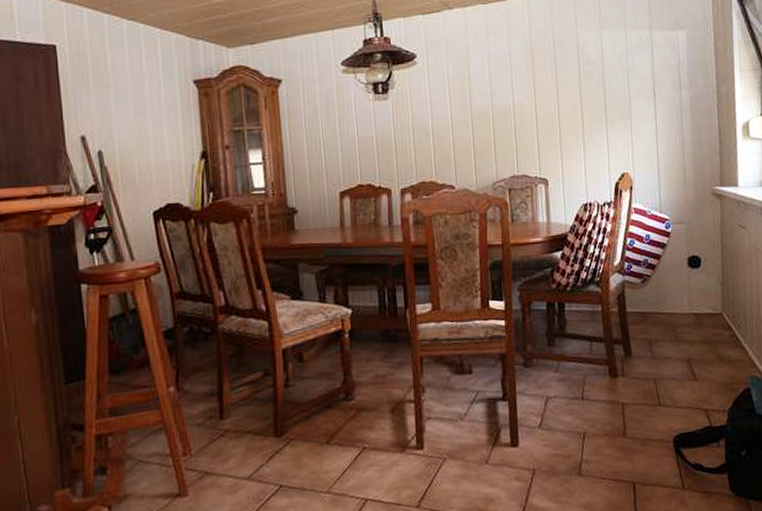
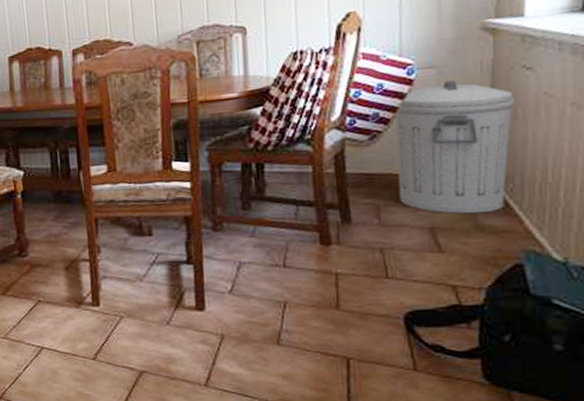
trash can: none [659,234,737,347] -> present [395,80,515,214]

